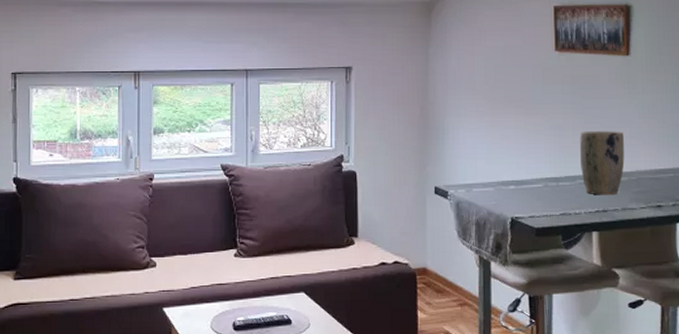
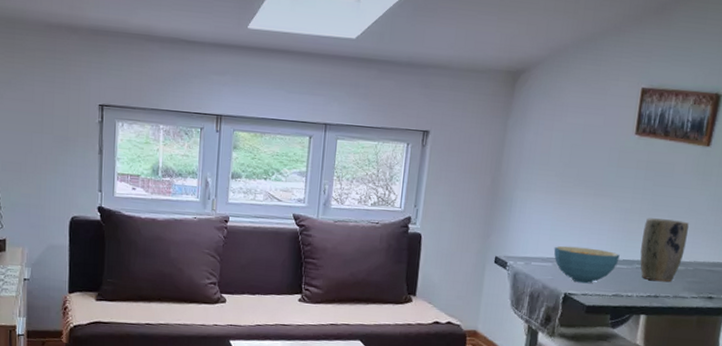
cereal bowl: none [493,168,561,205] -> present [554,245,620,284]

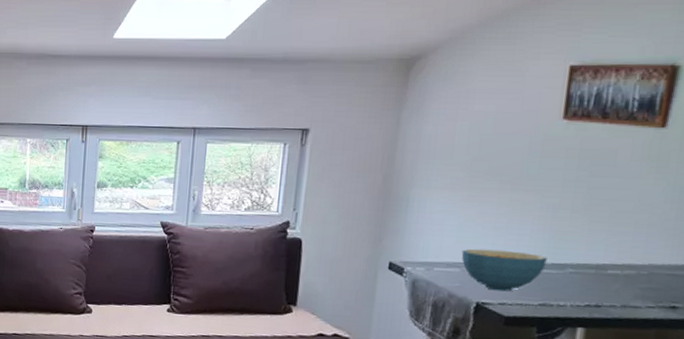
plant pot: present [640,218,689,282] -> none [574,214,640,289]

